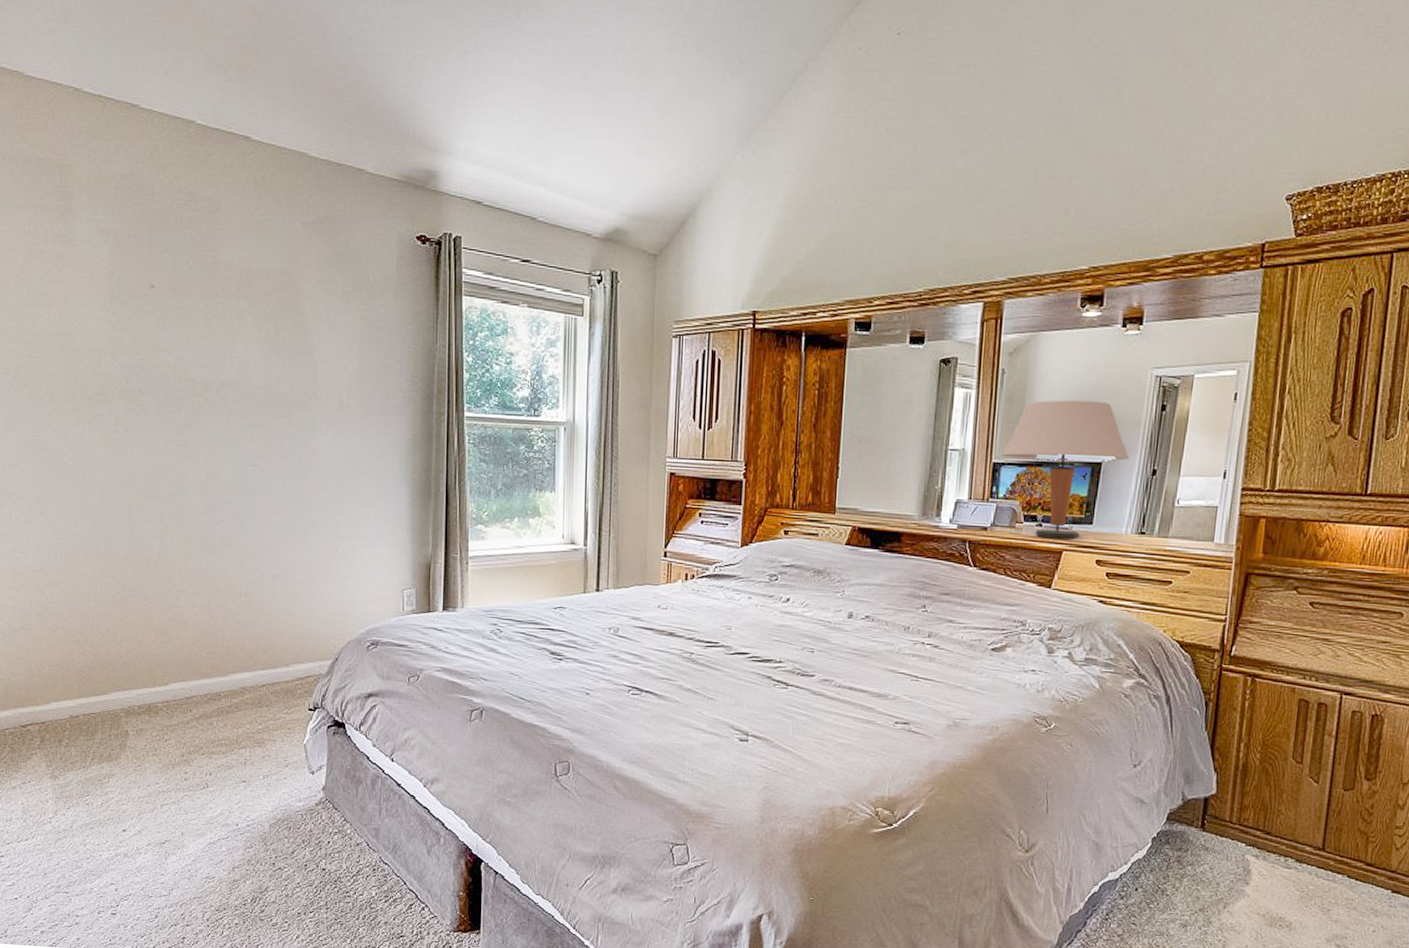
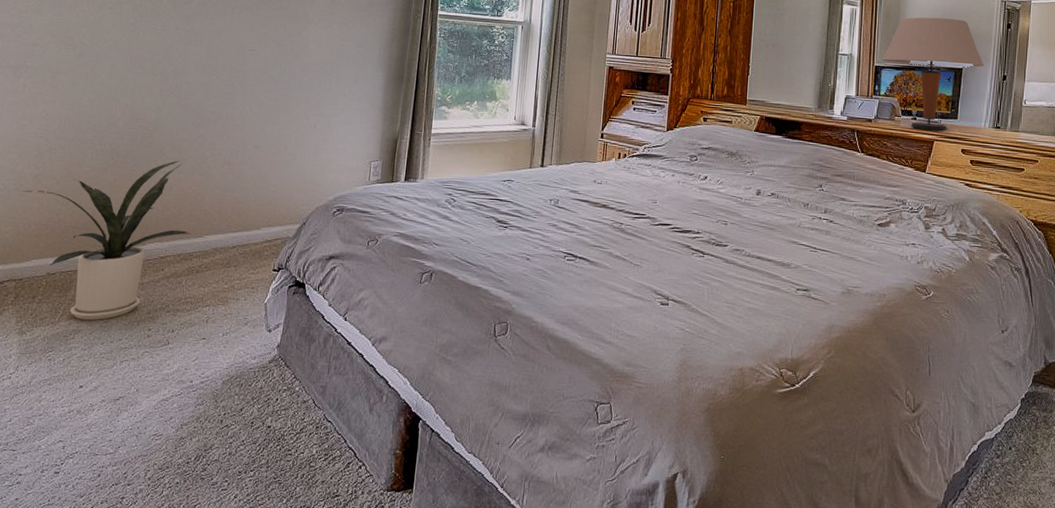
house plant: none [28,592,216,764] -> present [22,160,191,321]

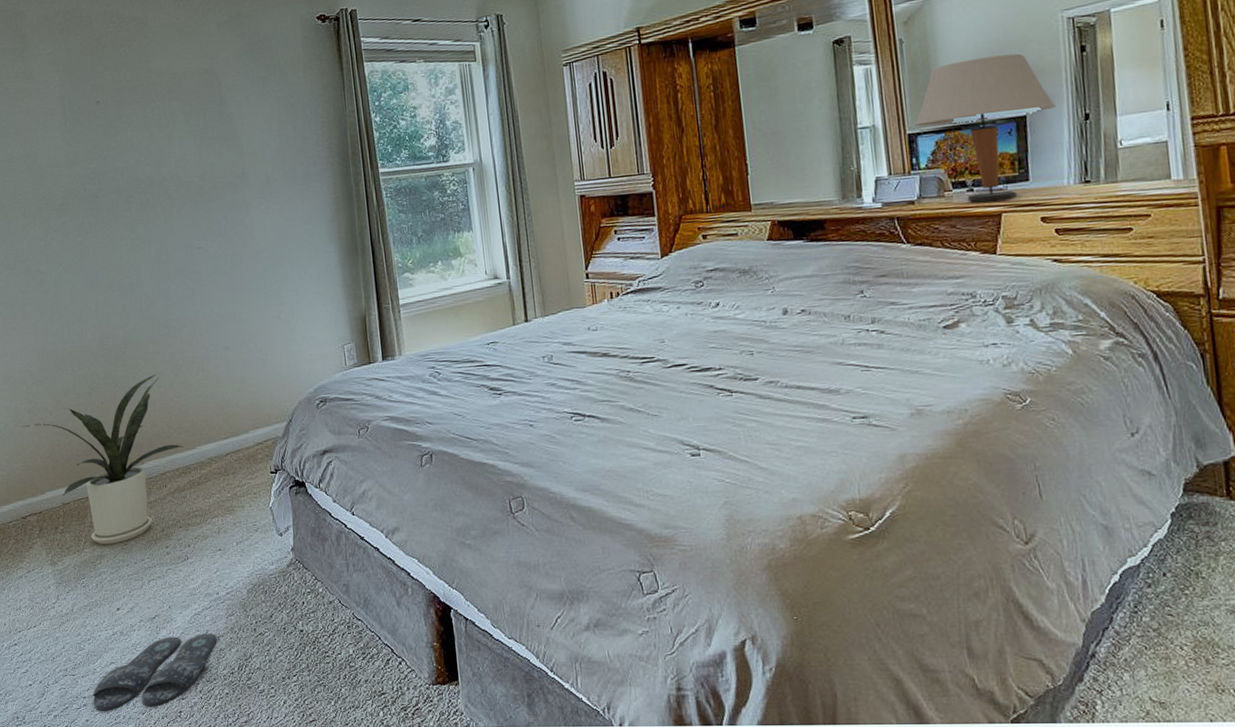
slippers: none [29,420,180,491] -> present [93,633,217,711]

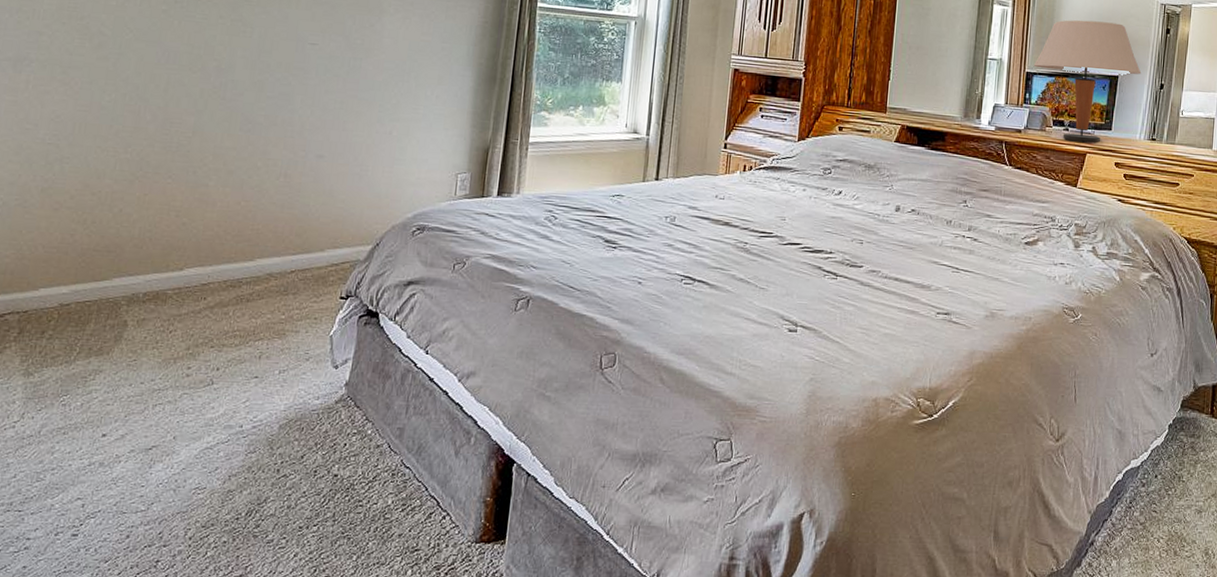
house plant: present [21,374,184,545] -> none [26,171,240,359]
slippers: present [93,633,217,711] -> none [40,471,228,557]

